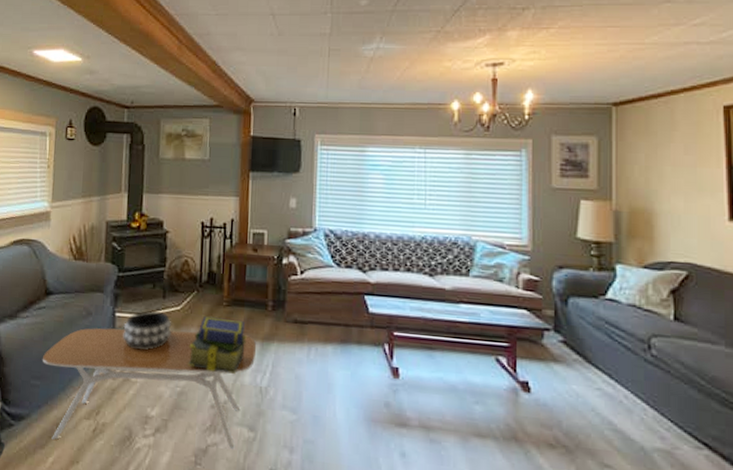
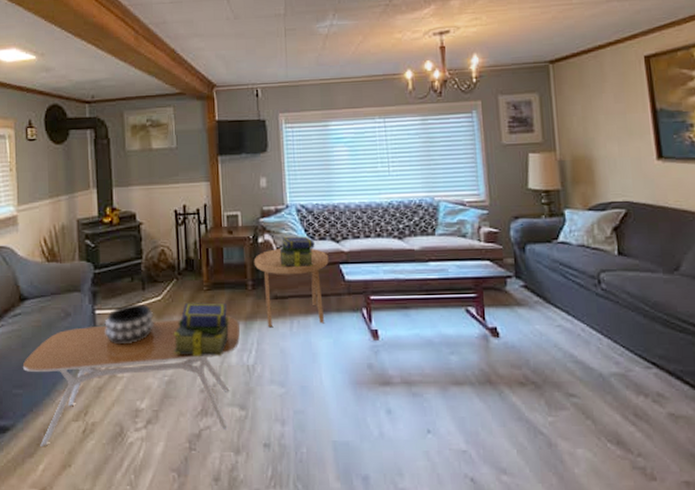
side table: none [276,271,354,355] -> present [253,248,329,328]
stack of books: none [303,260,340,294] -> present [279,236,315,268]

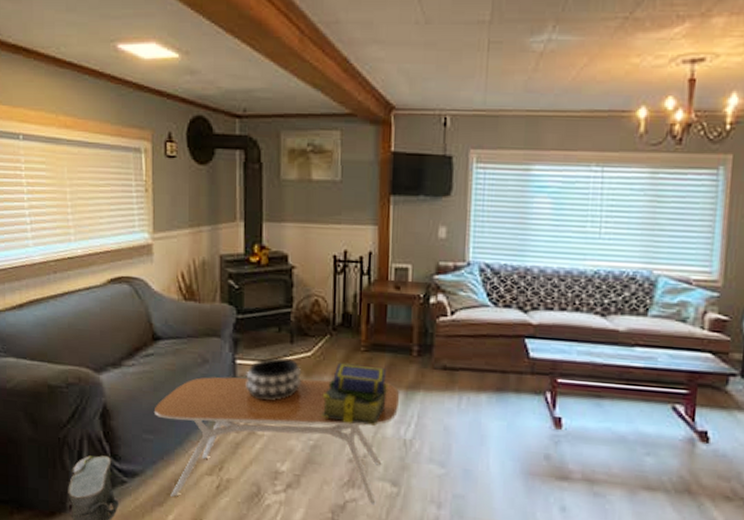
side table: present [253,248,329,328] -> none [422,312,513,404]
stack of books: present [279,236,315,268] -> none [453,299,498,337]

